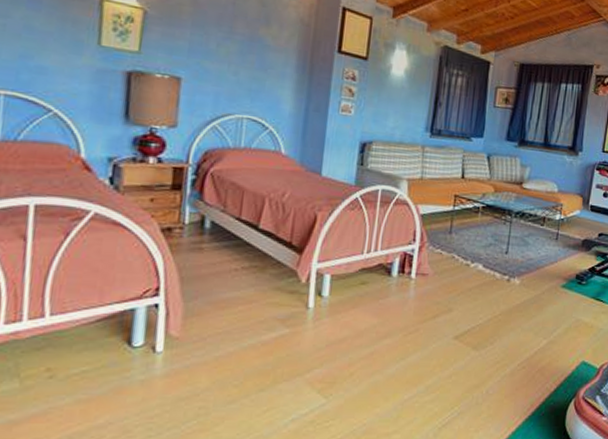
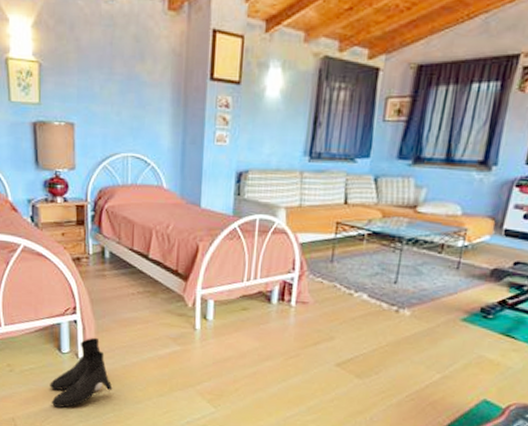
boots: none [108,324,199,421] -> present [50,337,113,408]

